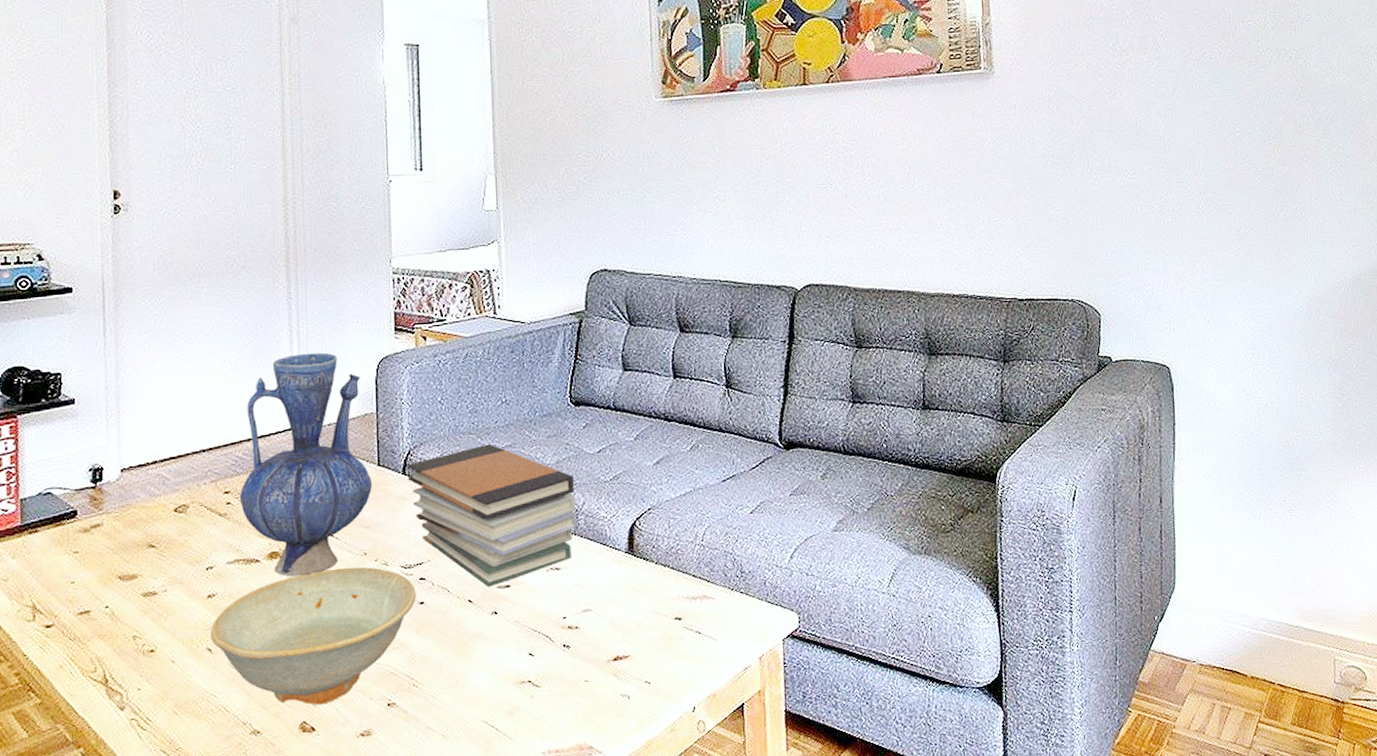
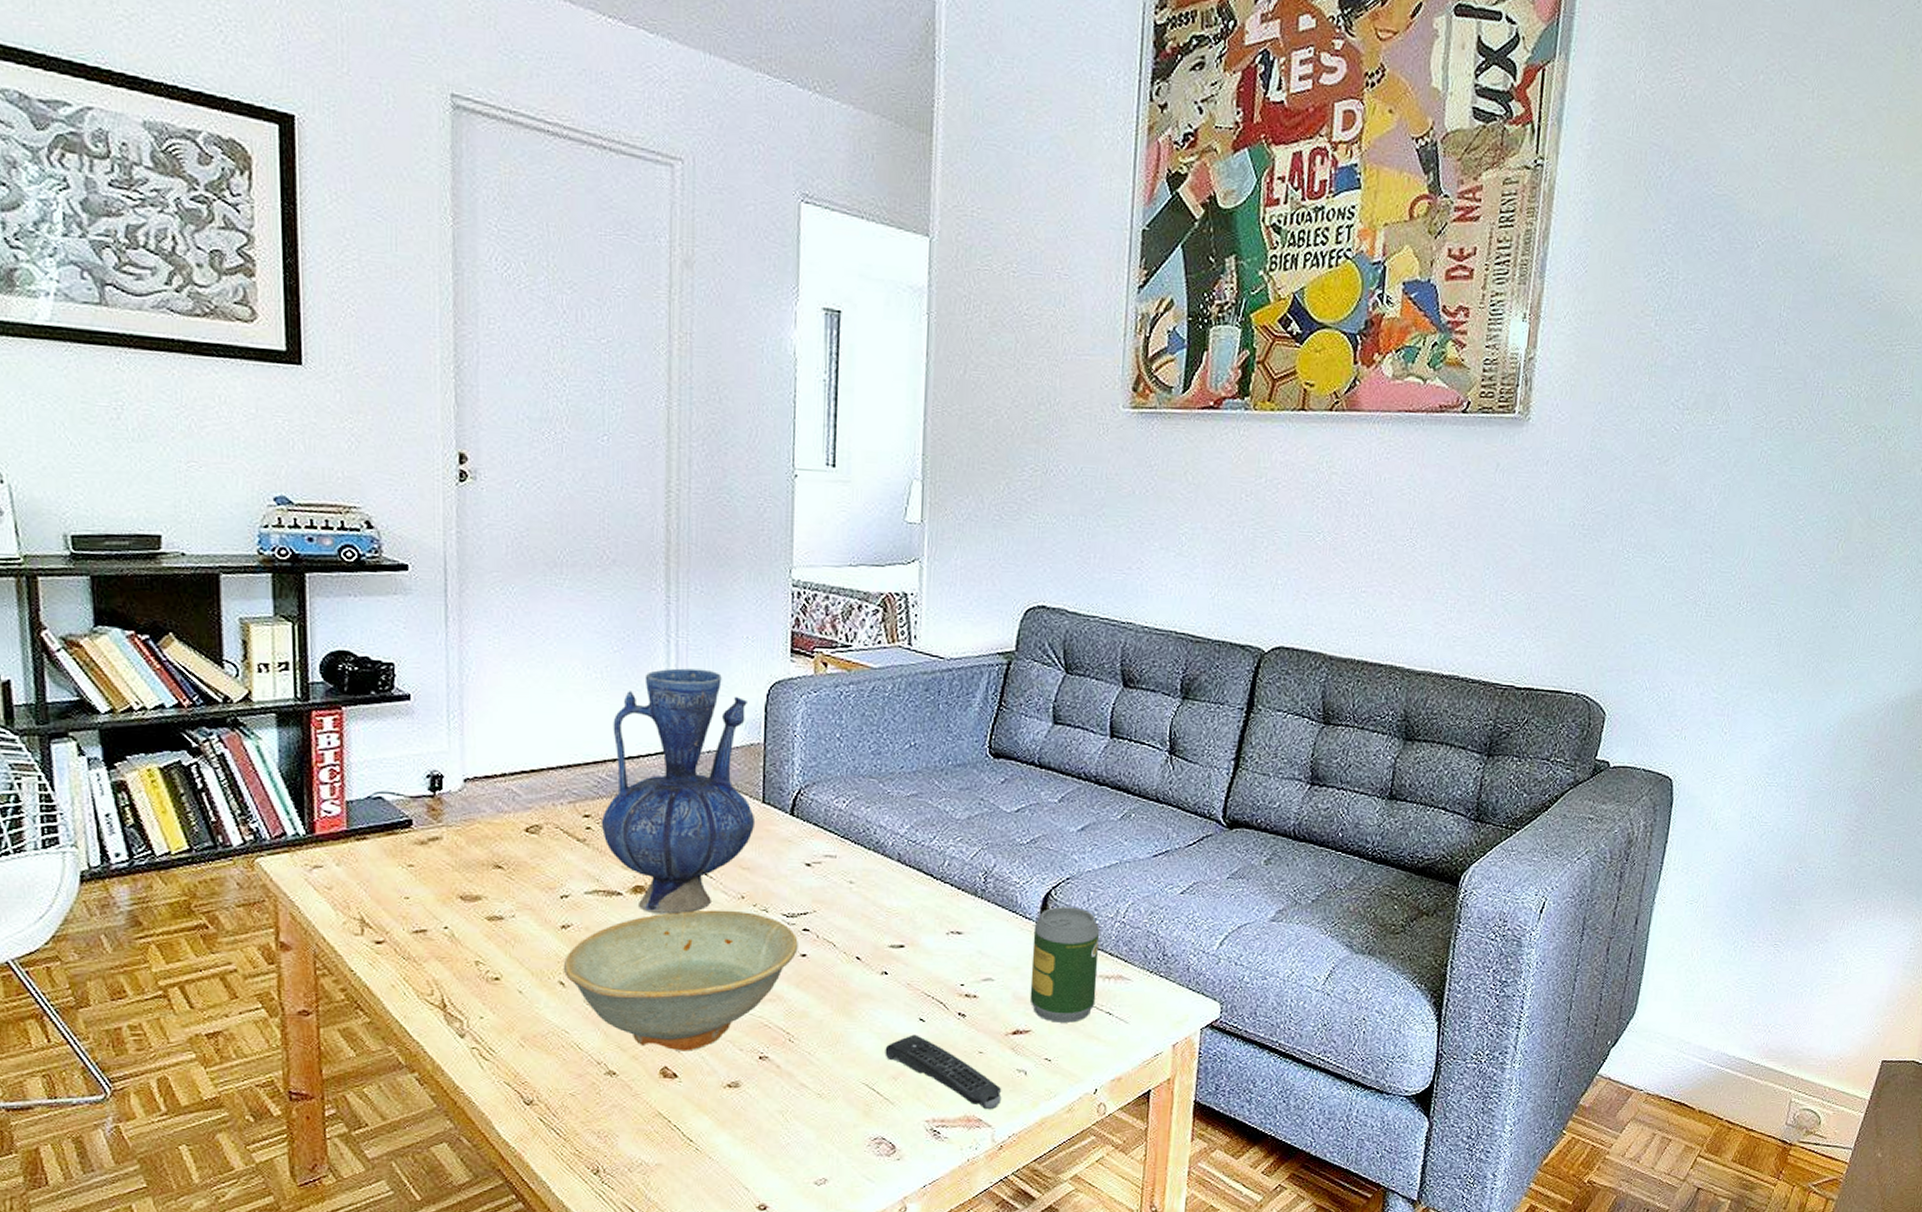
book stack: present [407,443,577,588] -> none [795,790,986,946]
remote control: none [500,669,609,737] -> present [885,1034,1002,1110]
soda can: none [623,535,685,646] -> present [1029,907,1100,1023]

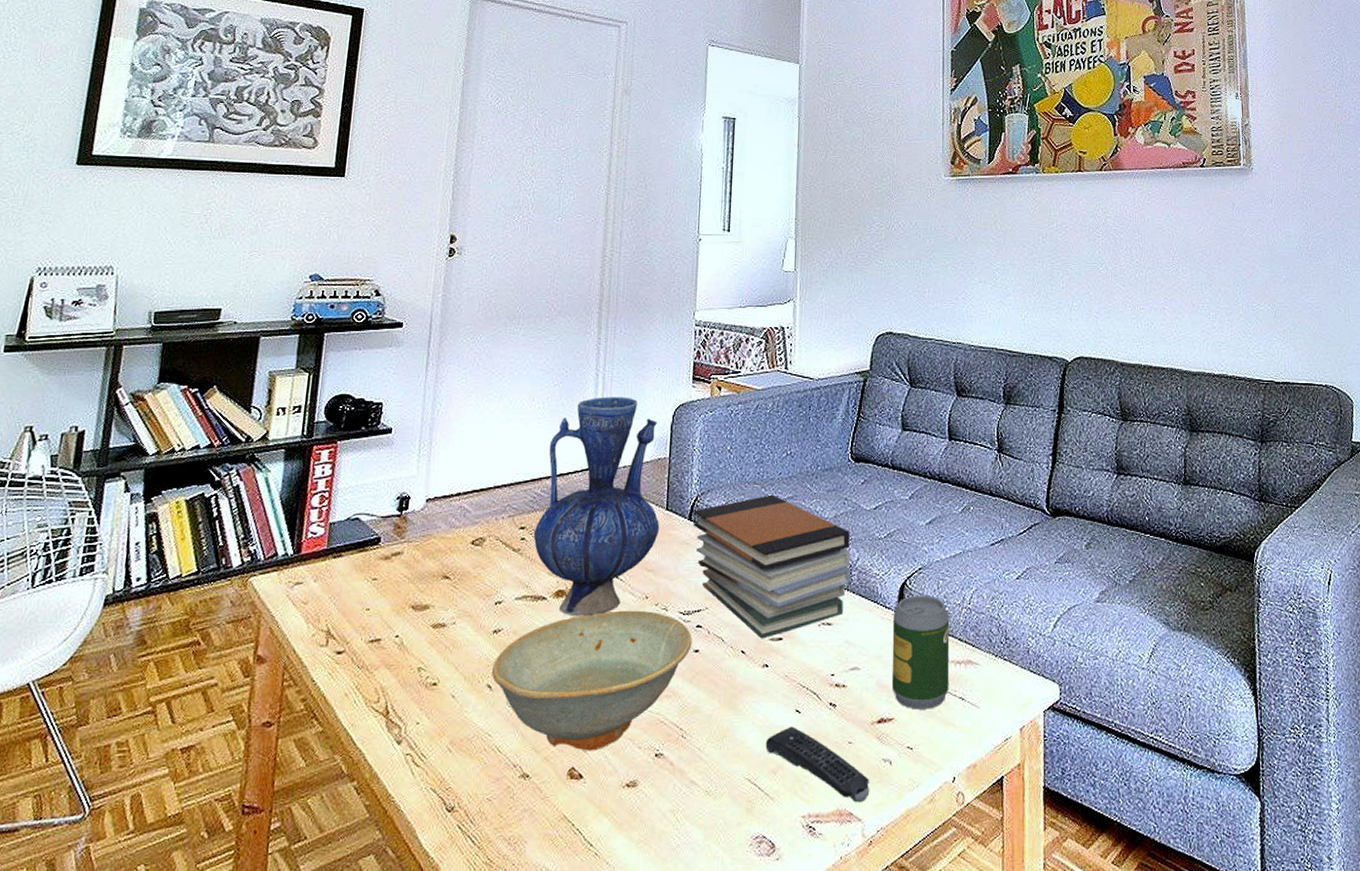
book stack: none [795,790,986,946] -> present [693,494,851,639]

